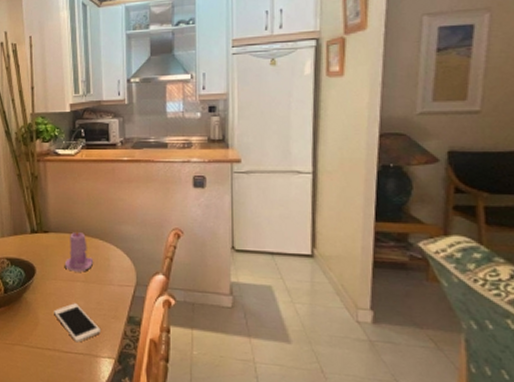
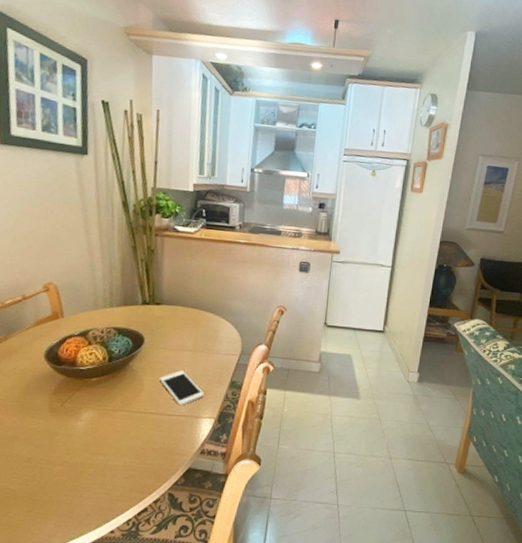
candle: present [64,230,94,272] -> none [174,303,204,342]

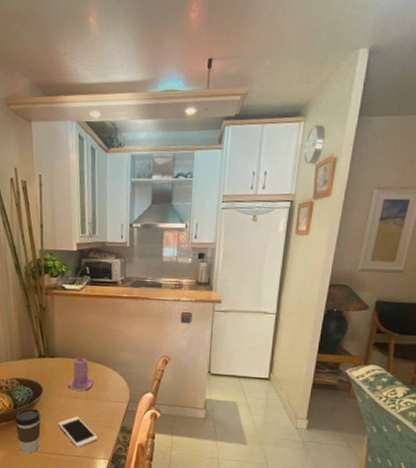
coffee cup: none [109,361,140,414] -> present [15,408,41,454]
candle: none [174,303,204,342] -> present [68,355,94,391]

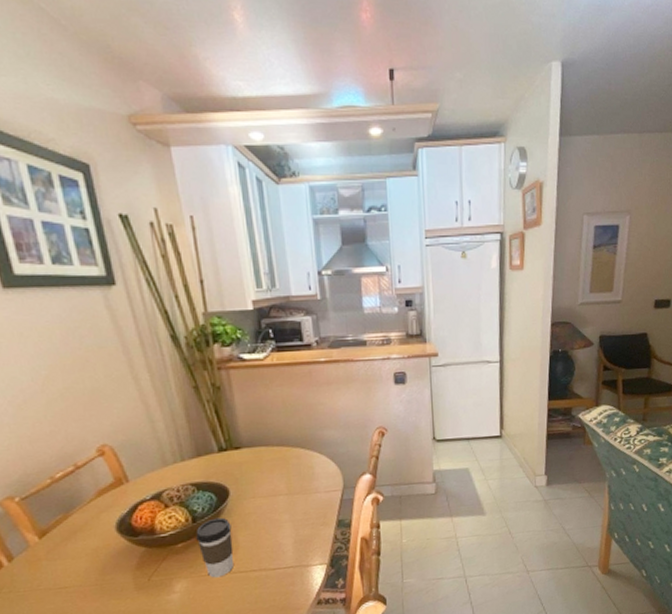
cell phone: present [58,416,98,448] -> none [256,518,310,557]
candle: present [68,355,94,391] -> none [262,441,297,486]

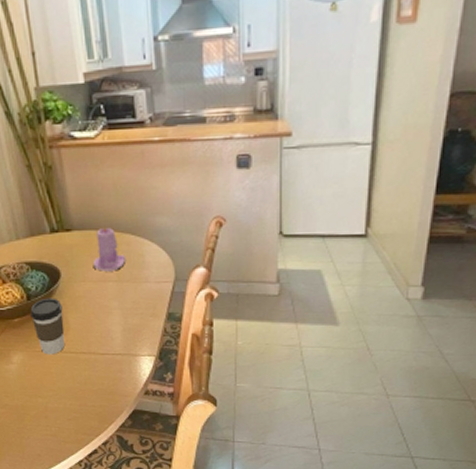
candle: none [262,441,297,486] -> present [92,225,127,272]

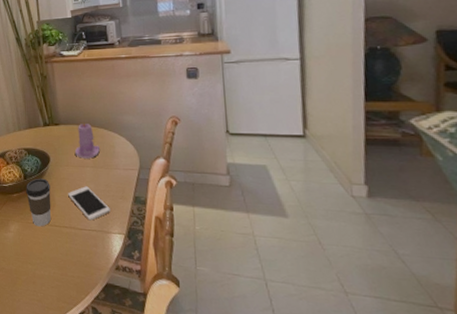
cell phone: none [86,304,138,344] -> present [68,186,110,221]

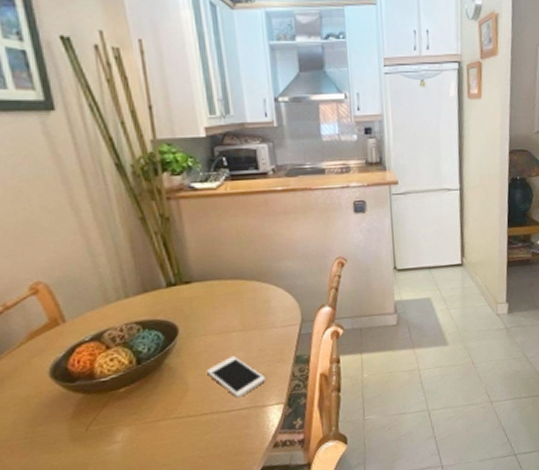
coffee cup: present [26,178,51,227] -> none [140,357,183,424]
candle: present [74,121,101,159] -> none [215,274,252,322]

